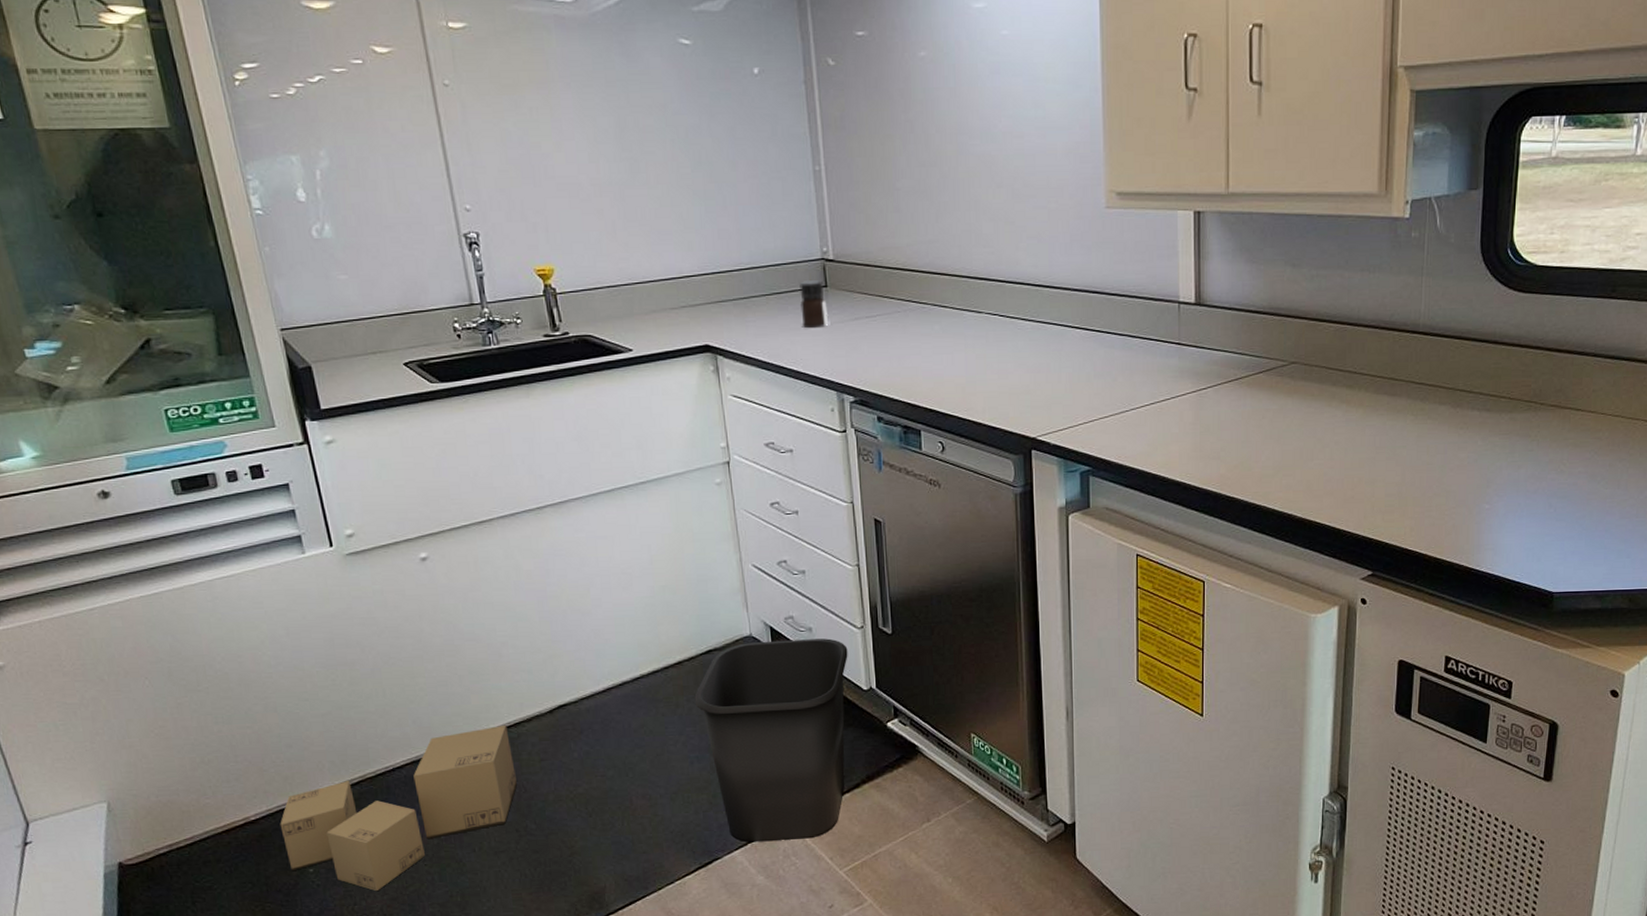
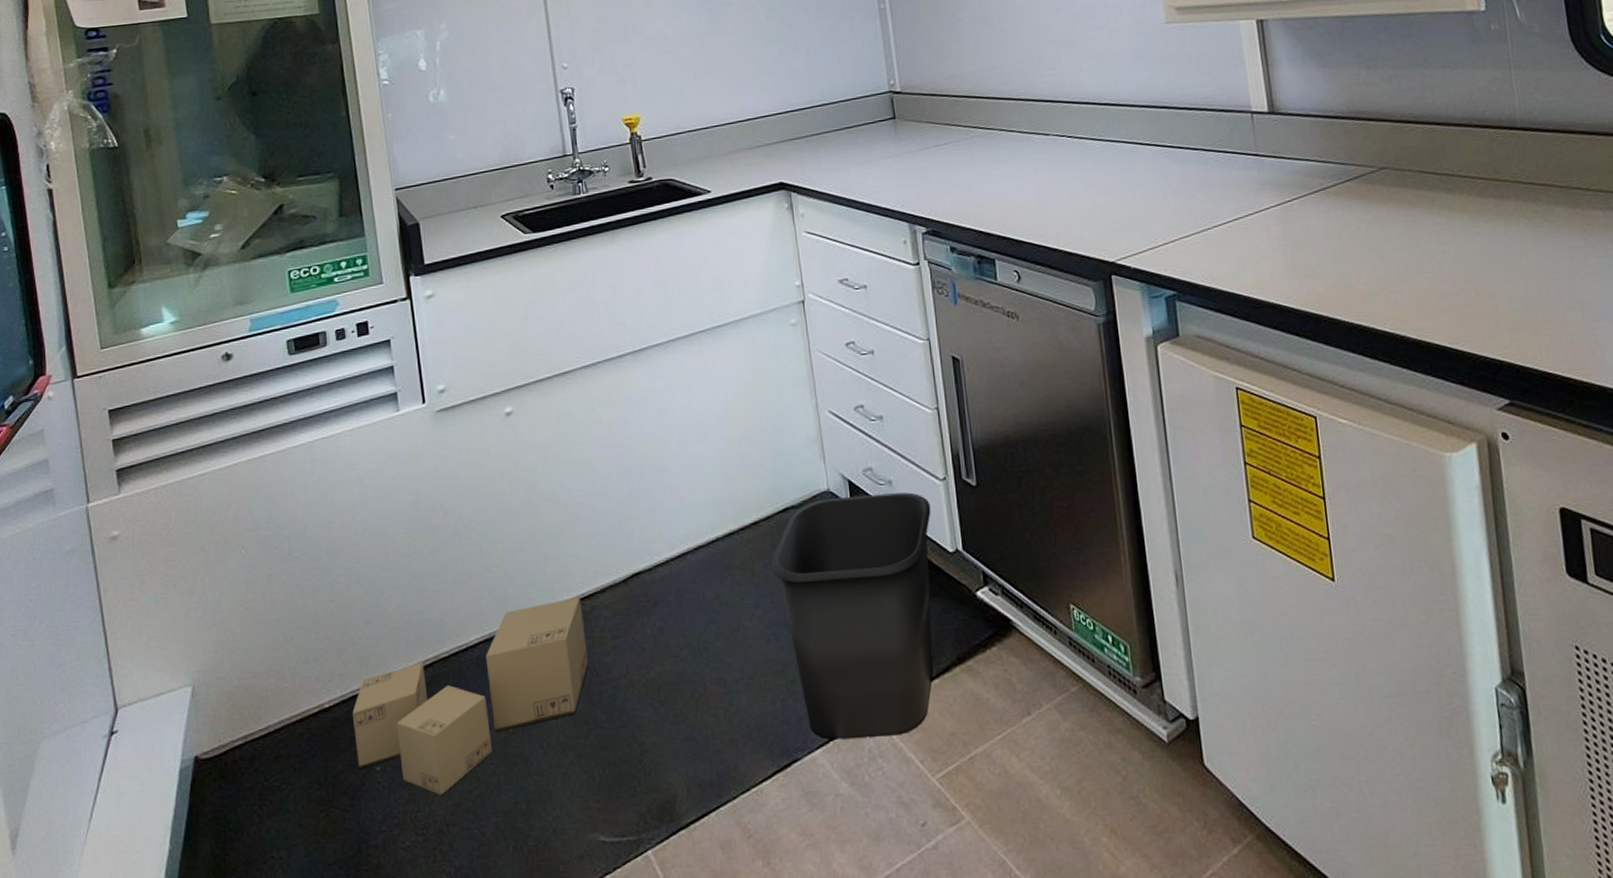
bottle: present [799,280,828,329] -> none [869,113,897,161]

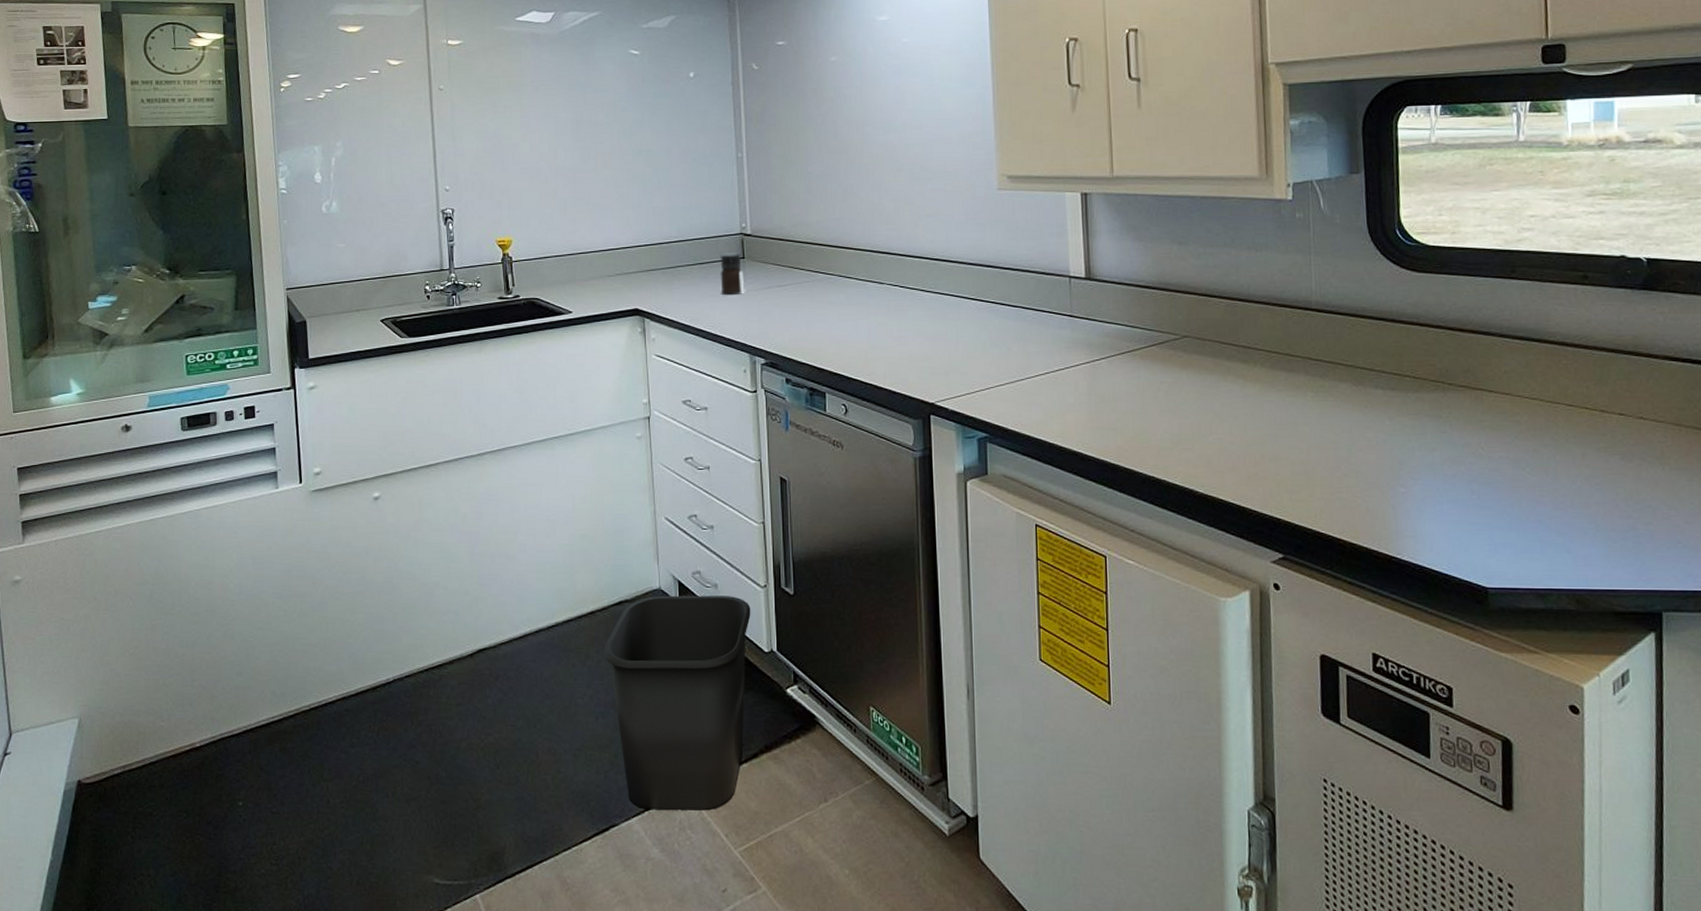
cardboard box: present [352,596,589,796] -> none [220,665,435,832]
bottle: none [869,113,897,161] -> present [720,253,744,296]

